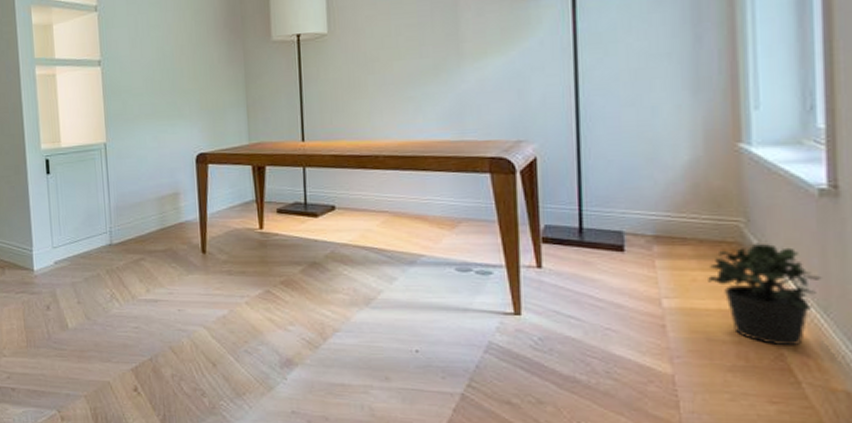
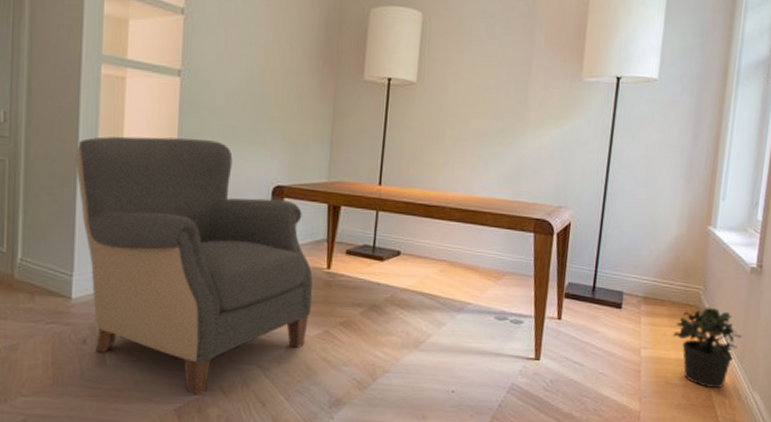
chair: none [23,119,250,356] -> present [76,136,314,395]

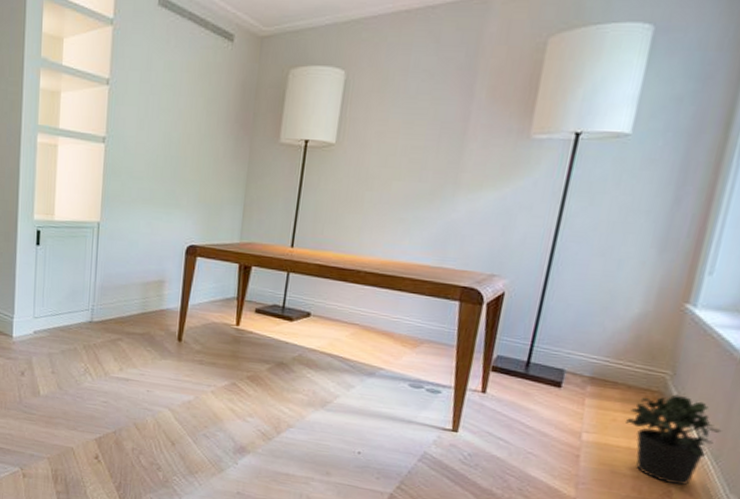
chair: present [76,136,314,395] -> none [16,198,222,429]

